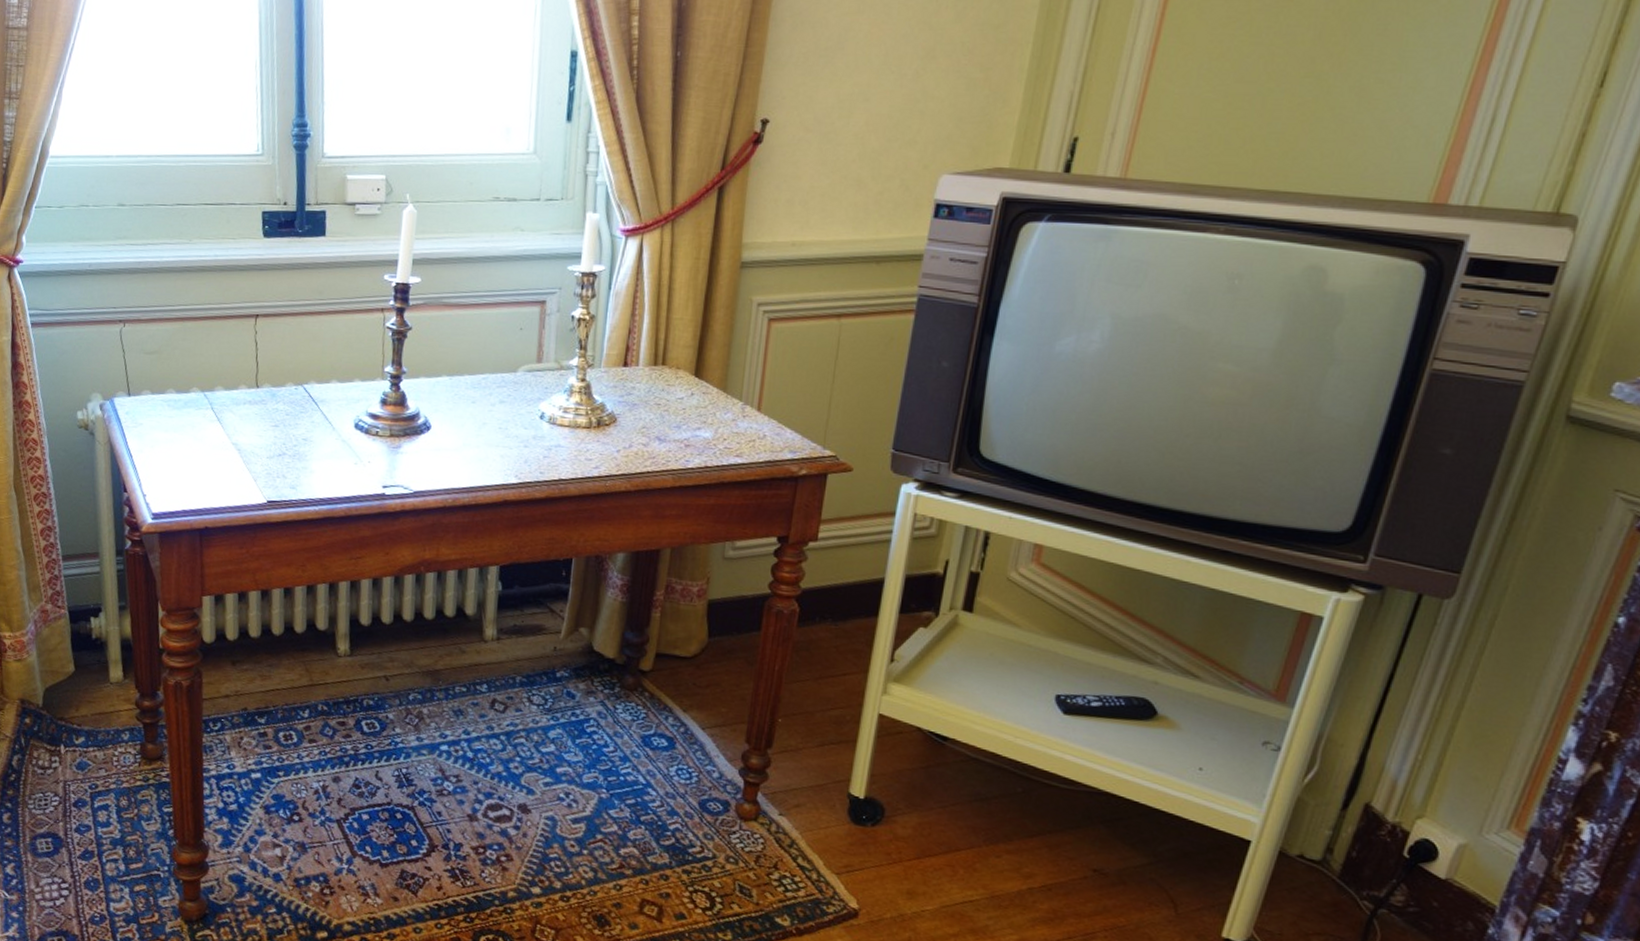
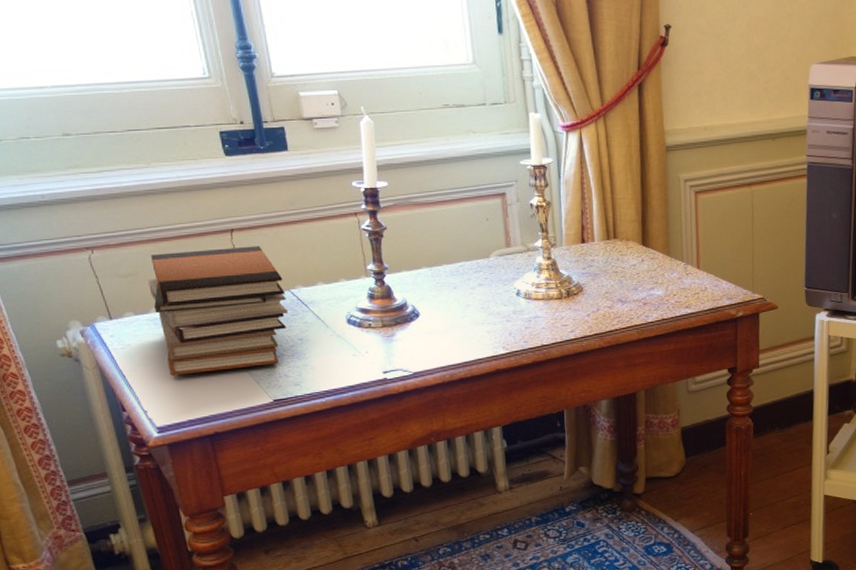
book stack: none [169,333,298,463] -> present [148,246,289,376]

